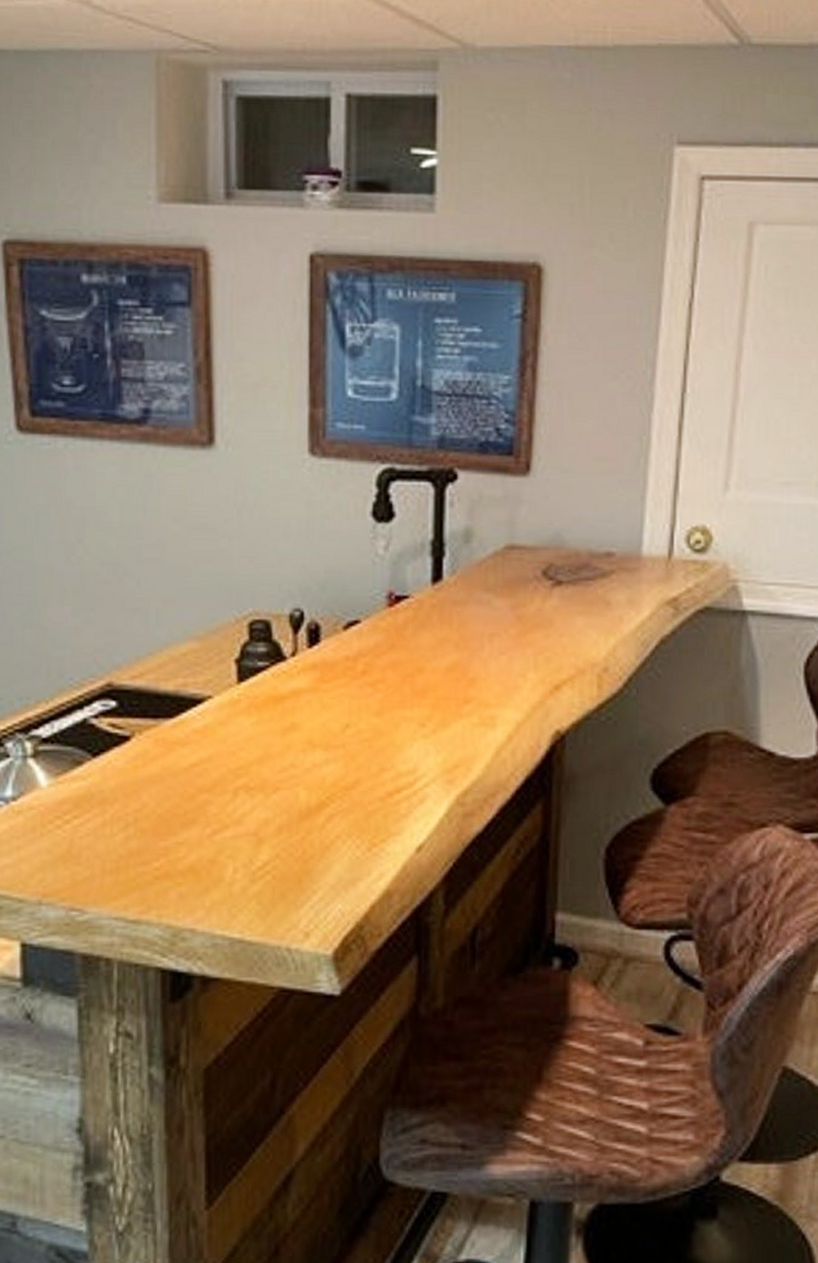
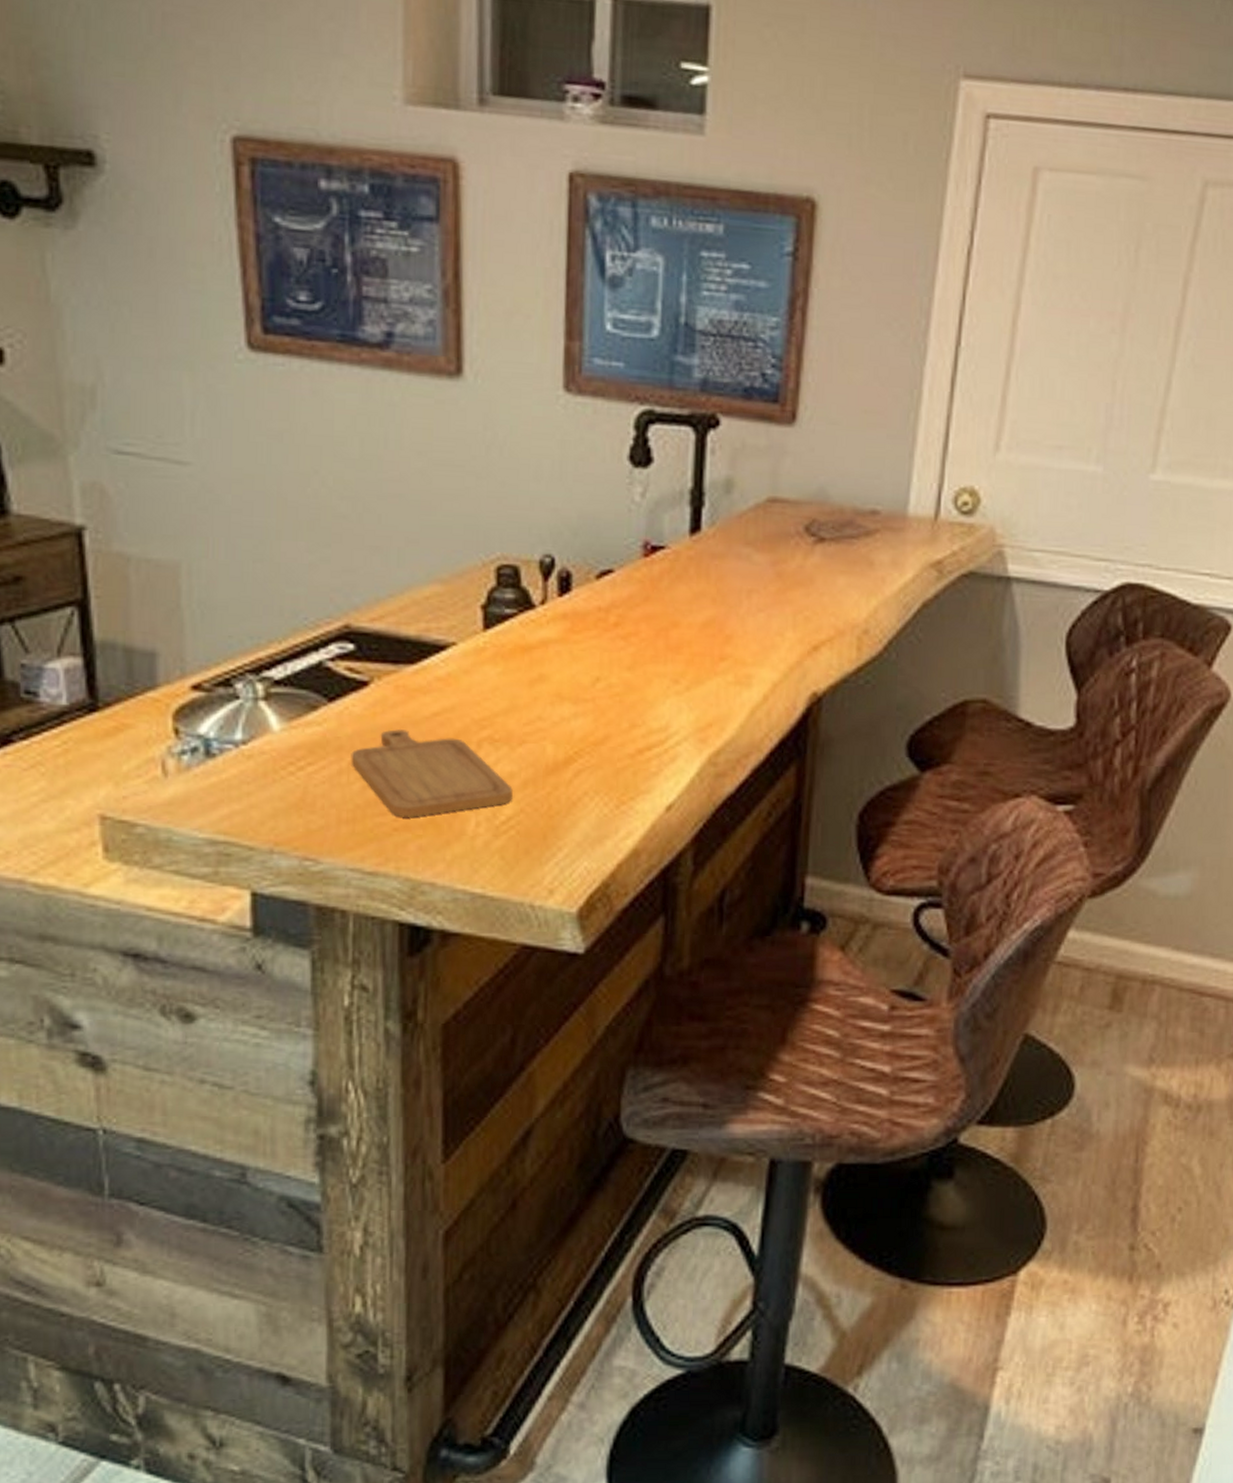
chopping board: none [114,781,268,867] -> present [351,729,513,818]

